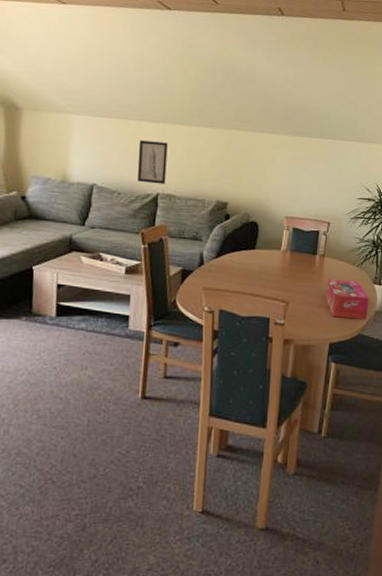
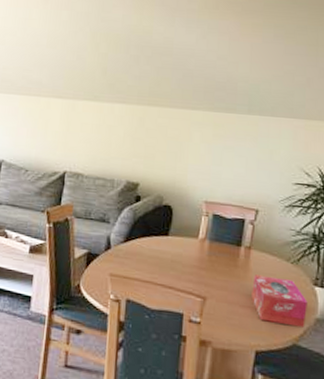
wall art: present [137,140,168,184] -> none [45,117,77,162]

